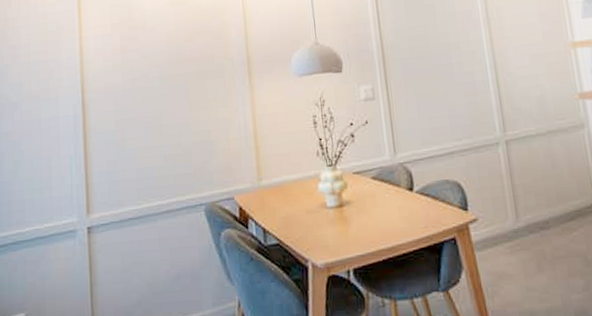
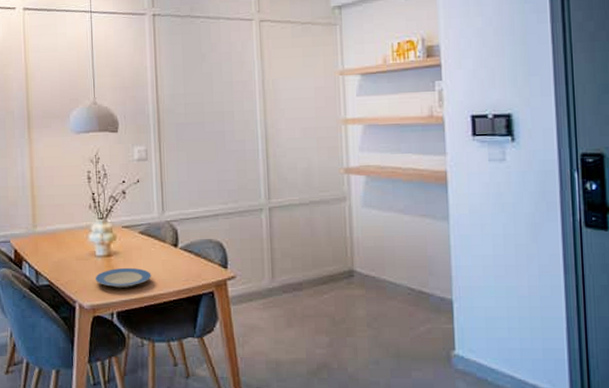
plate: none [326,217,388,242] -> present [94,267,152,288]

